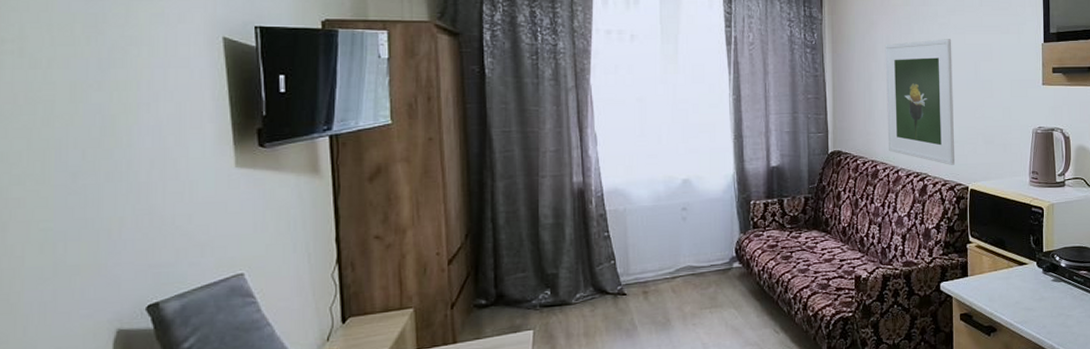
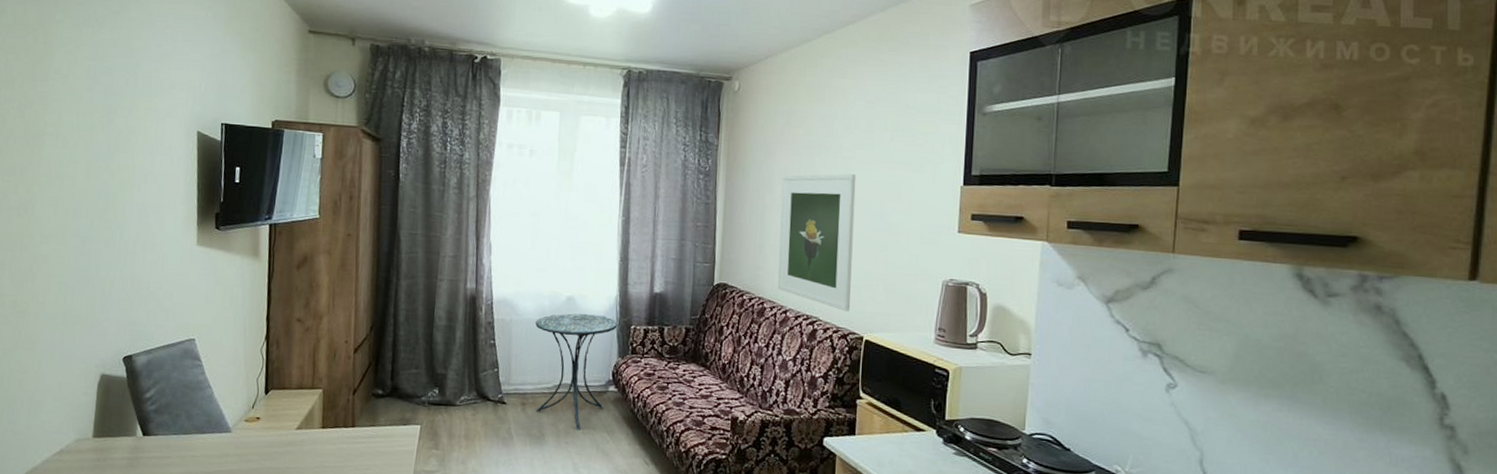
side table: none [651,194,737,310] -> present [535,313,617,430]

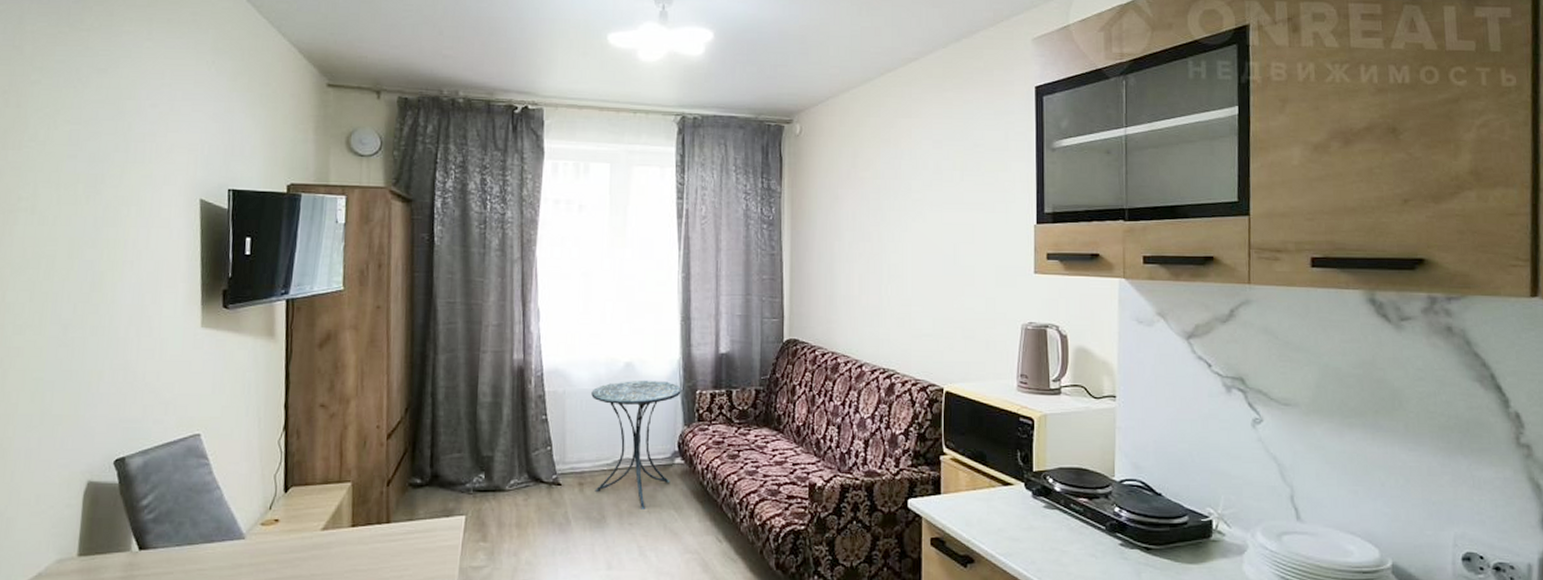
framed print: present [778,174,857,312] -> none [850,217,927,362]

